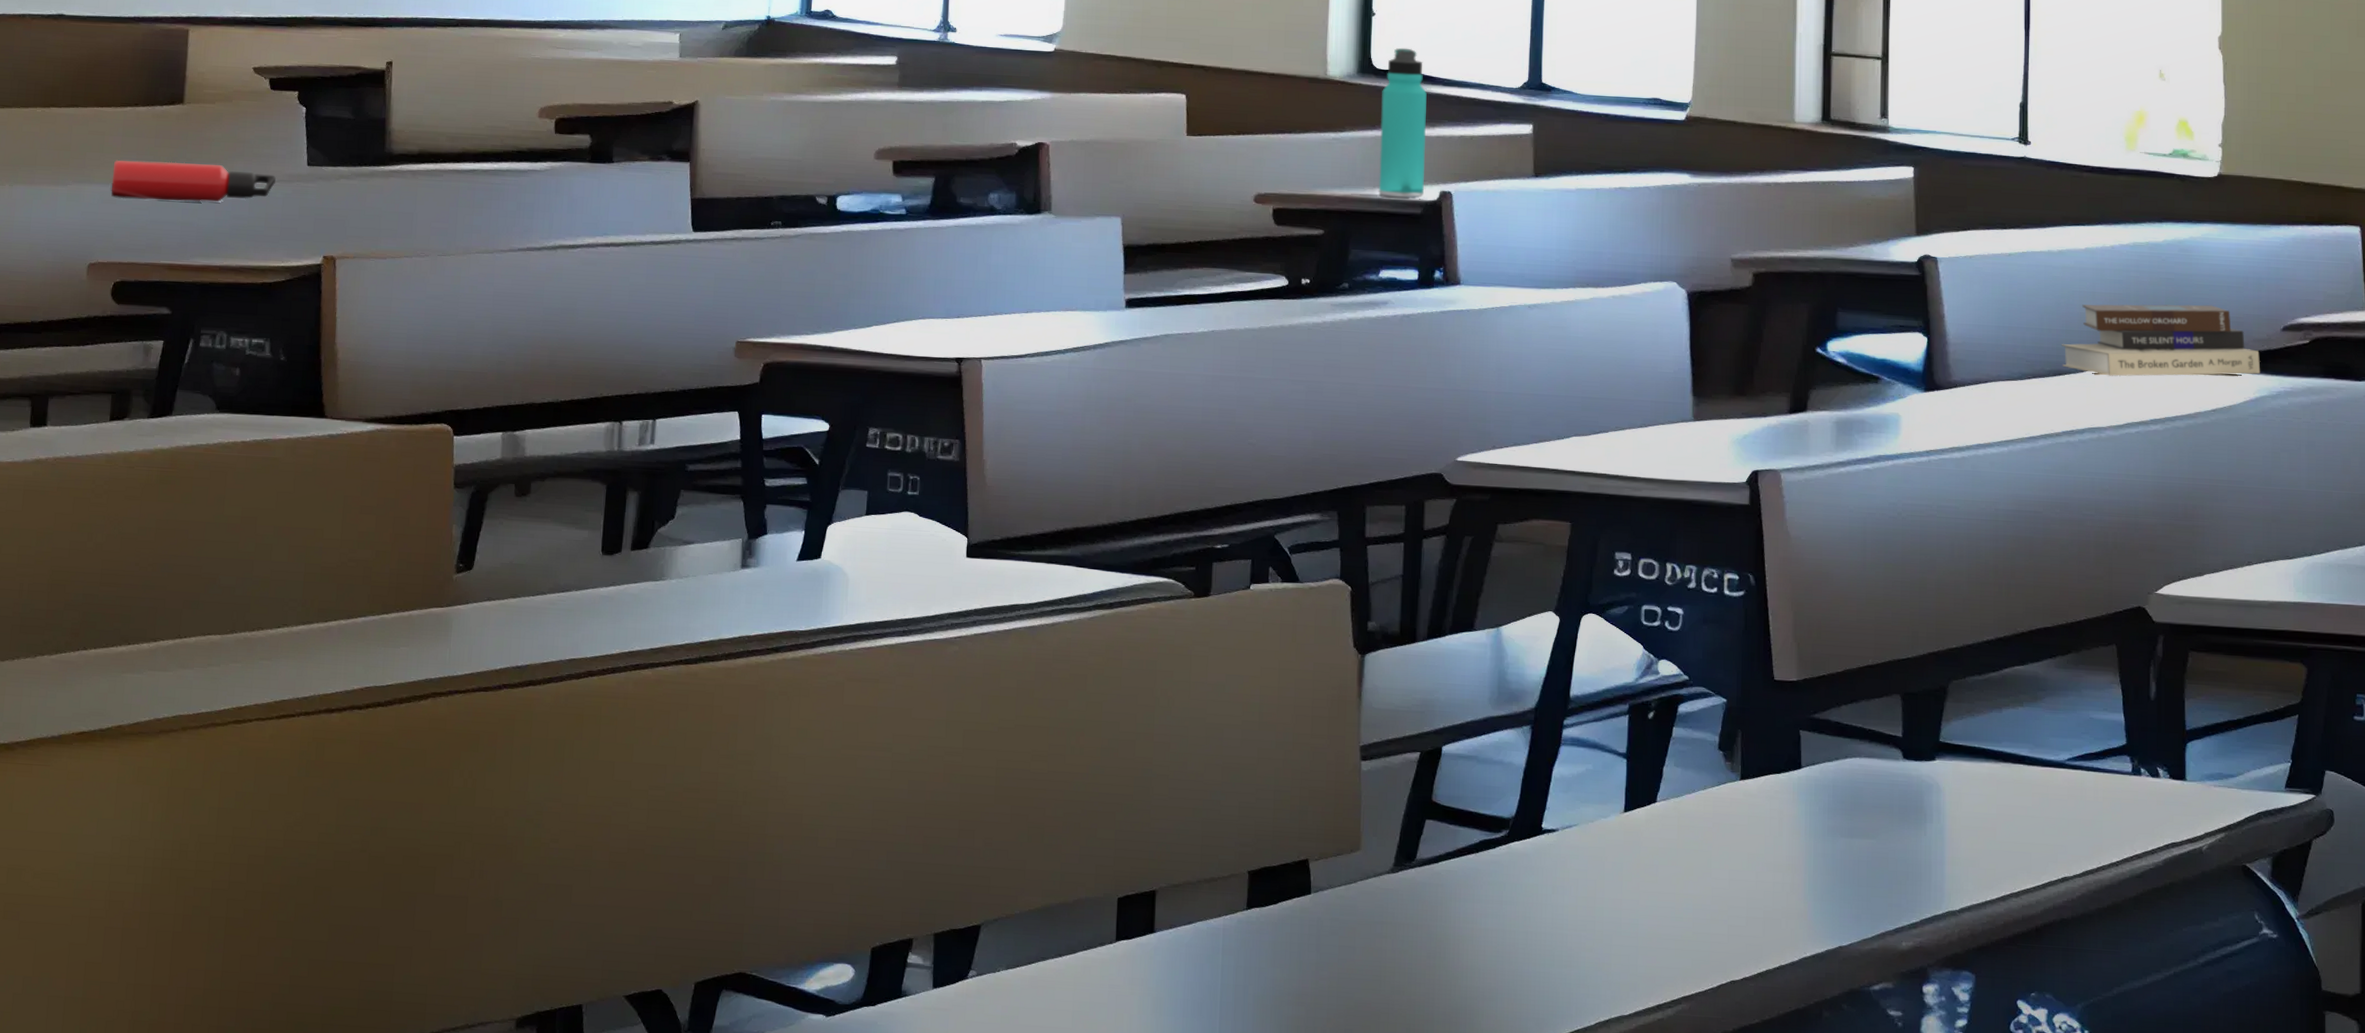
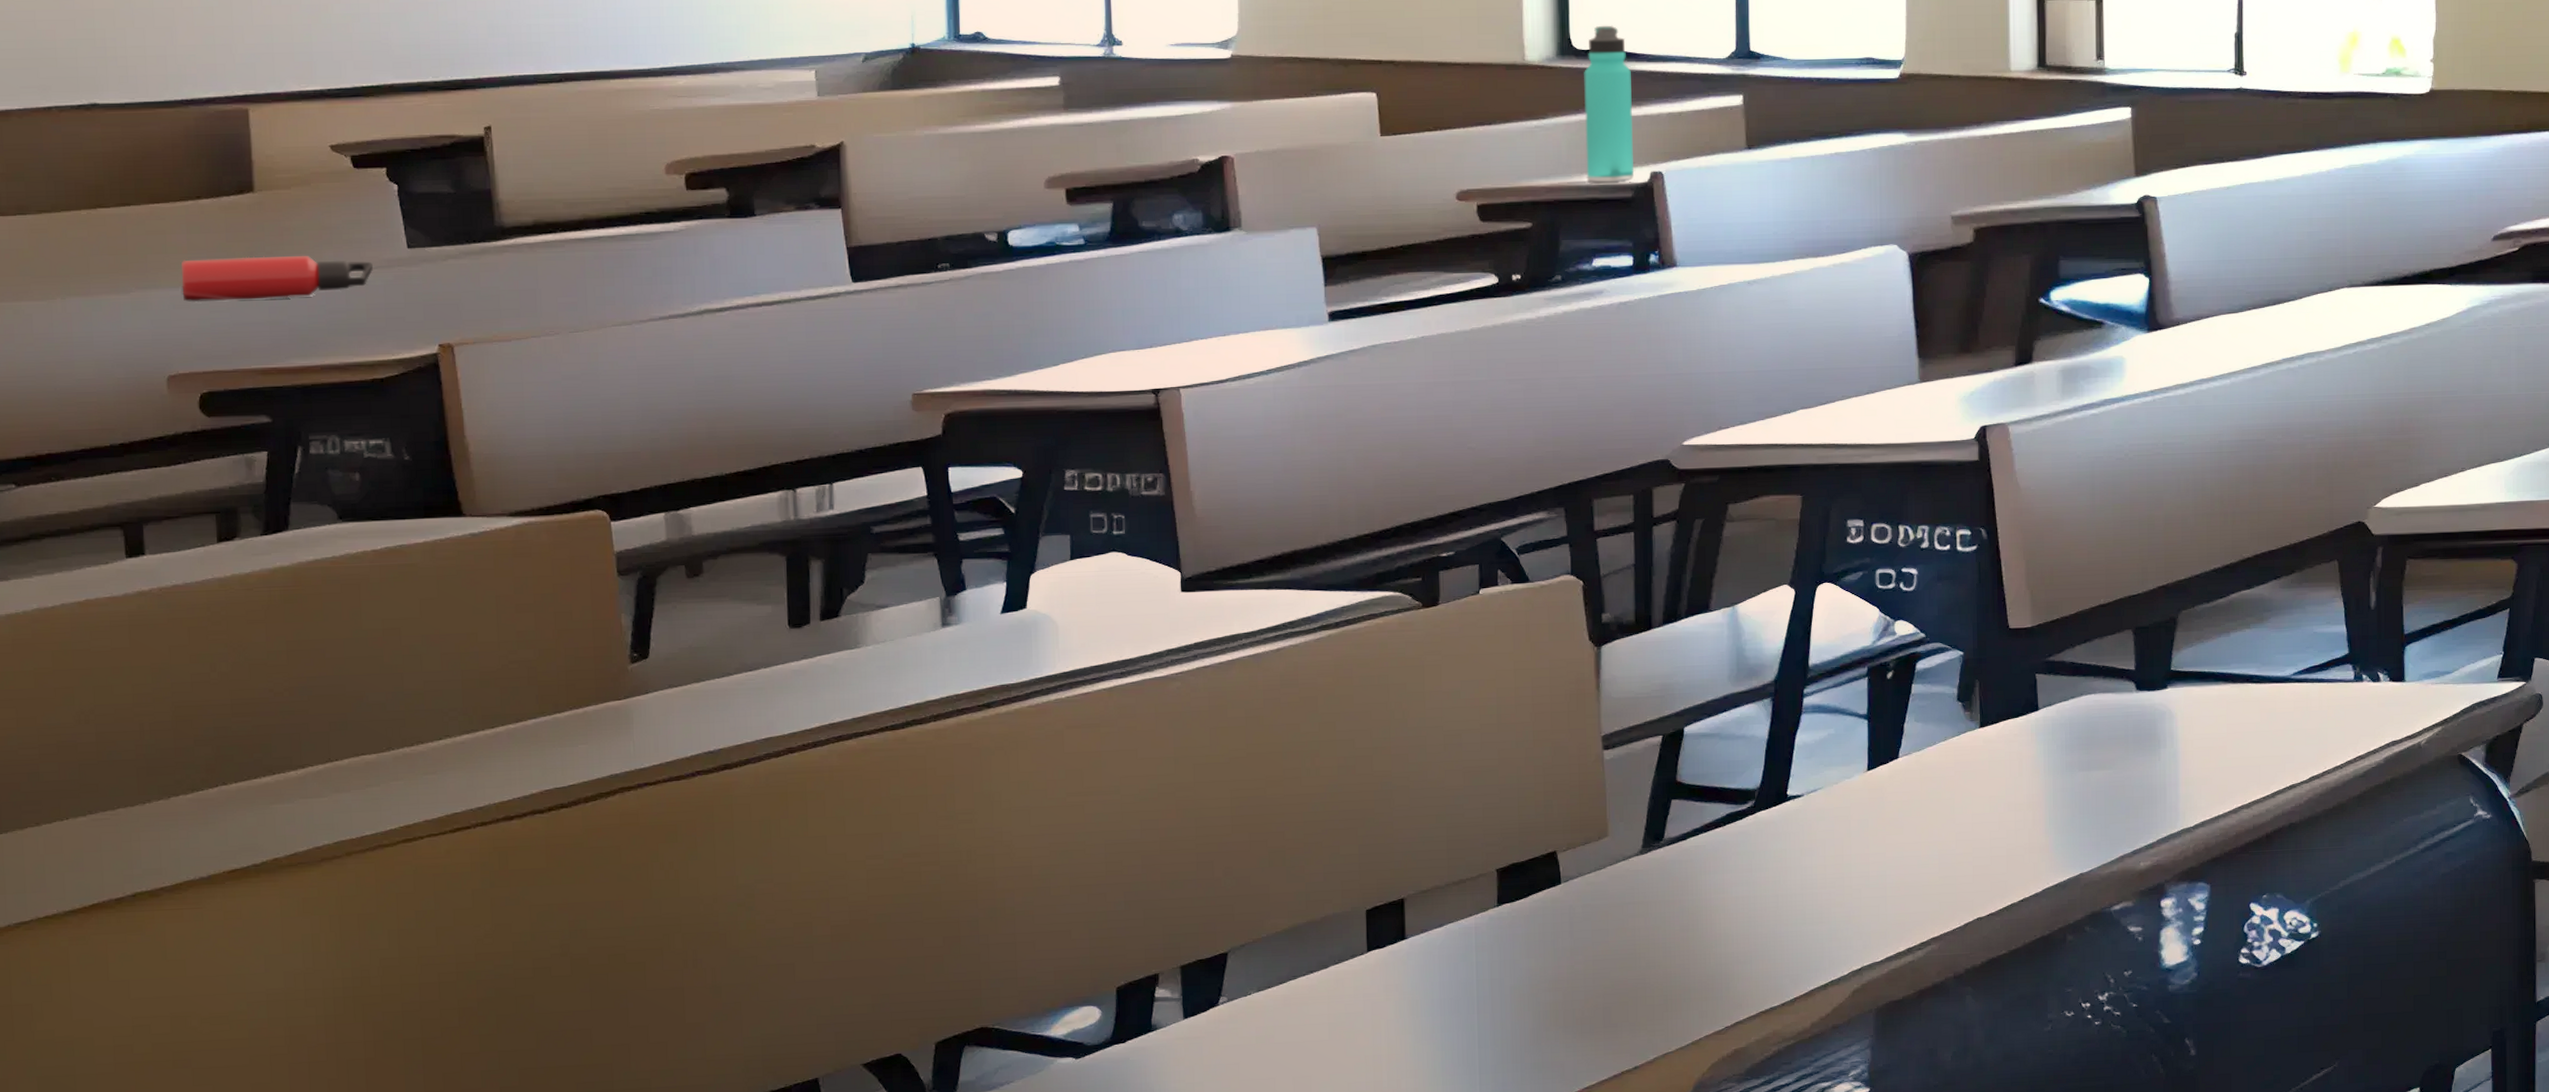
books: present [2061,304,2261,377] -> none [2280,221,2473,300]

